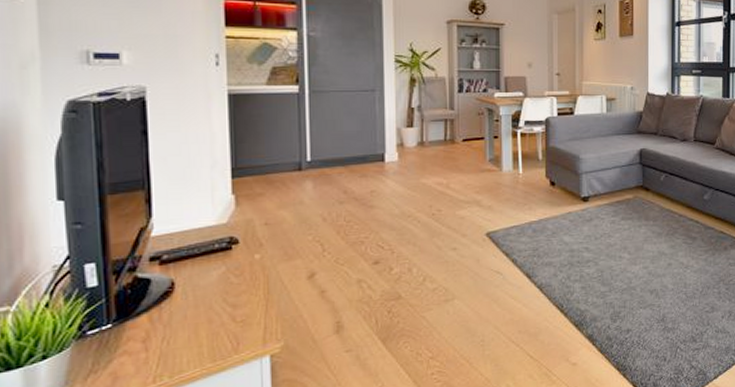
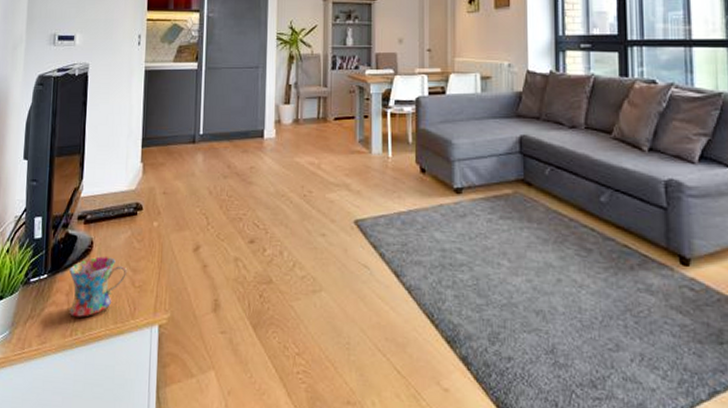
mug: none [144,296,225,363] -> present [68,256,128,317]

